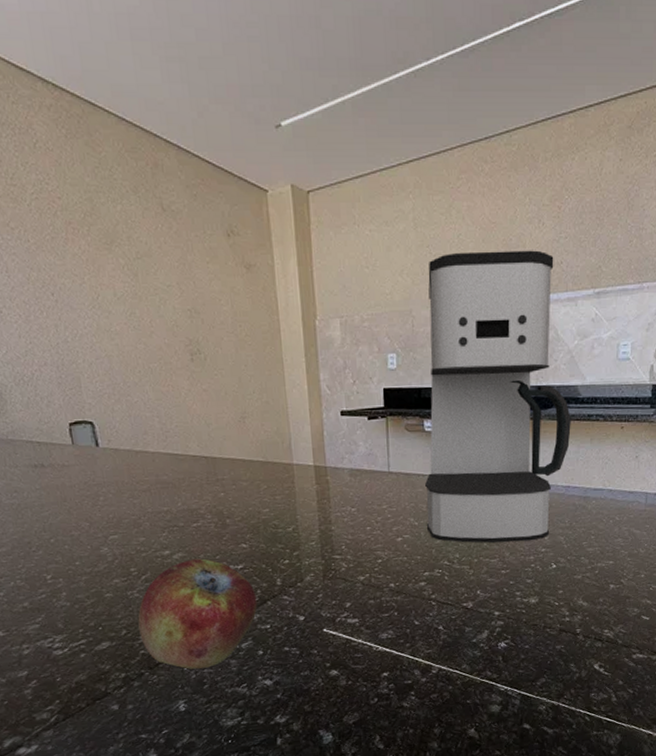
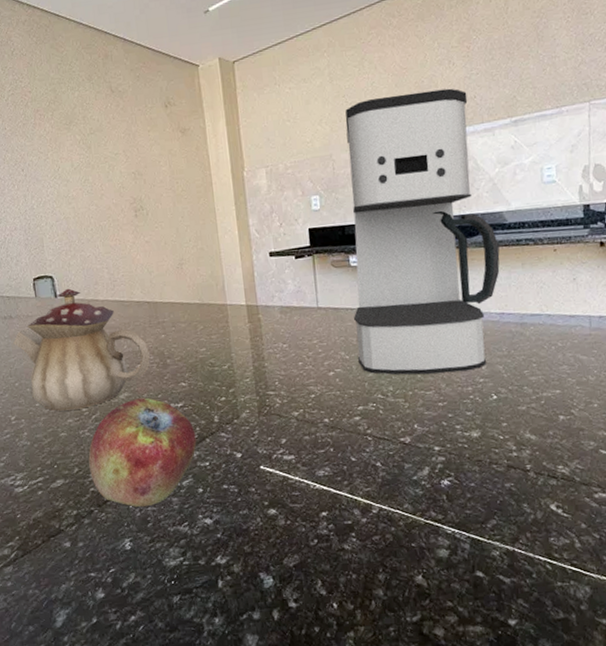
teapot: none [47,437,207,571] -> present [13,288,150,411]

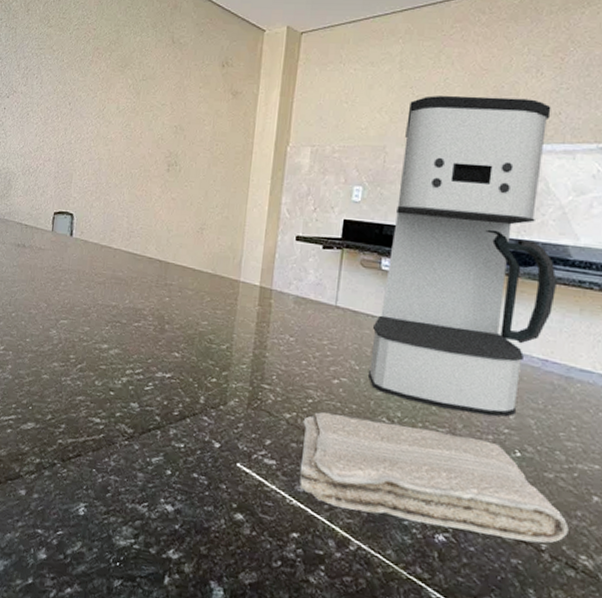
teapot: present [13,288,150,411] -> none [20,229,150,355]
fruit: present [88,397,197,507] -> none [62,357,178,475]
washcloth: none [310,392,546,481] -> present [299,412,569,543]

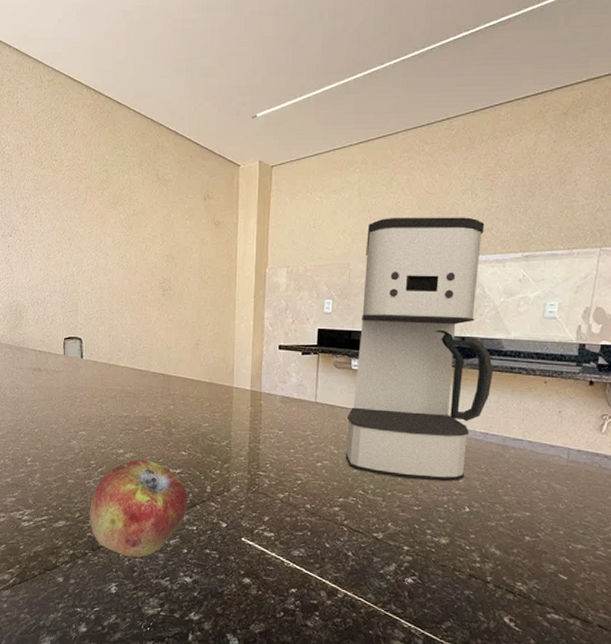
fruit: none [62,357,178,475] -> present [89,459,188,557]
washcloth: present [299,412,569,543] -> none [294,490,508,577]

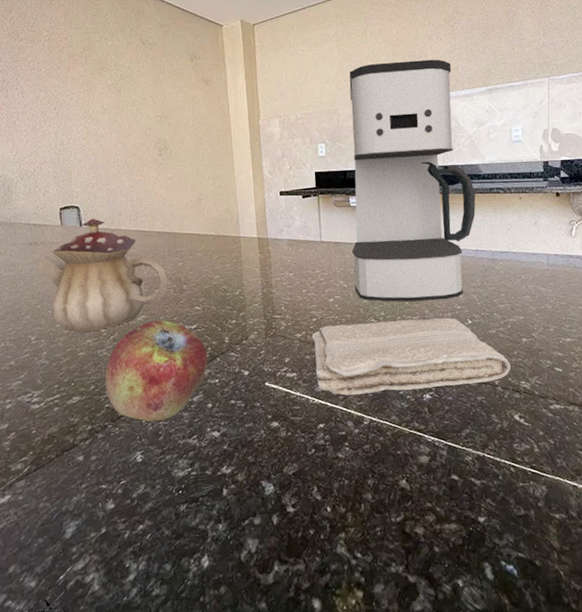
teapot: none [39,351,157,461] -> present [37,218,168,332]
washcloth: none [294,490,508,577] -> present [312,318,511,395]

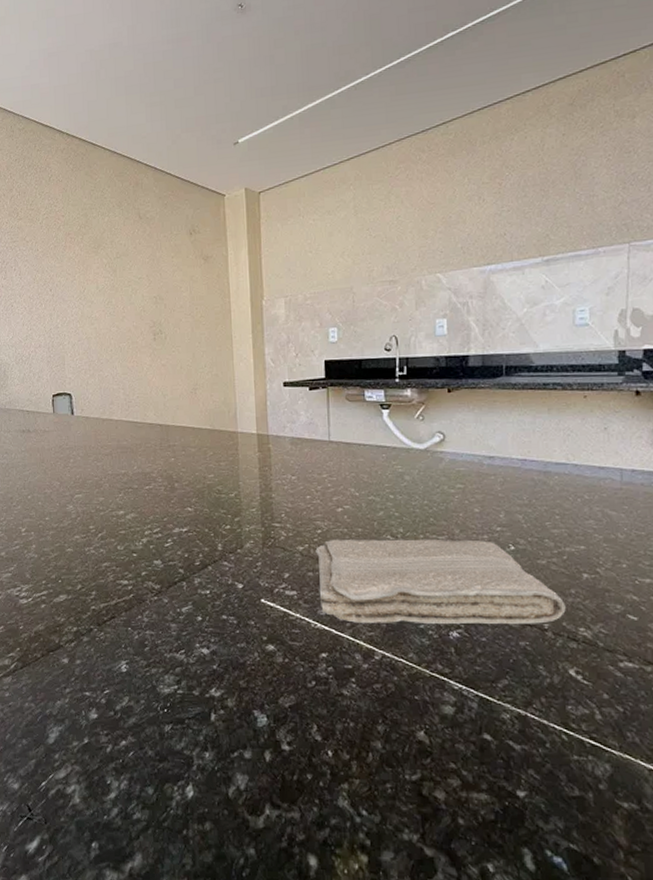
teapot: present [37,218,168,332] -> none [29,406,158,527]
fruit: present [105,320,208,422] -> none [92,520,199,629]
coffee maker: present [349,59,476,302] -> none [366,224,525,519]

